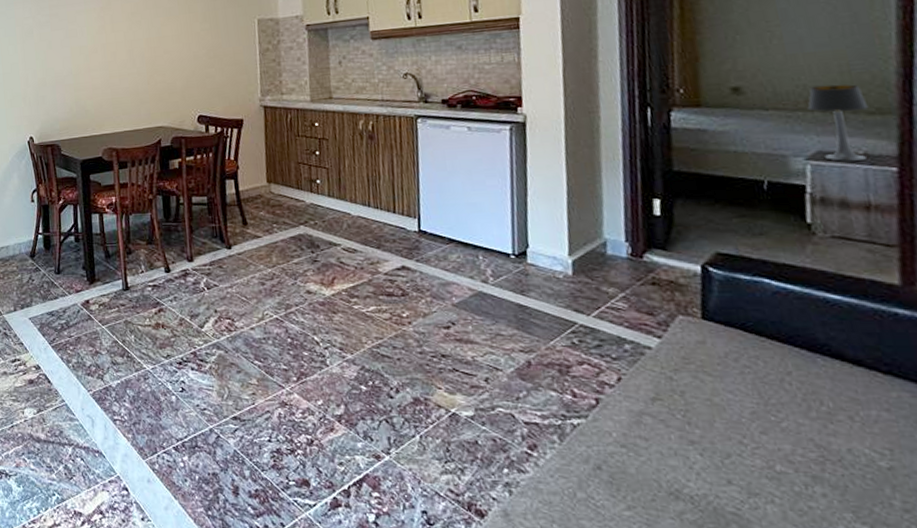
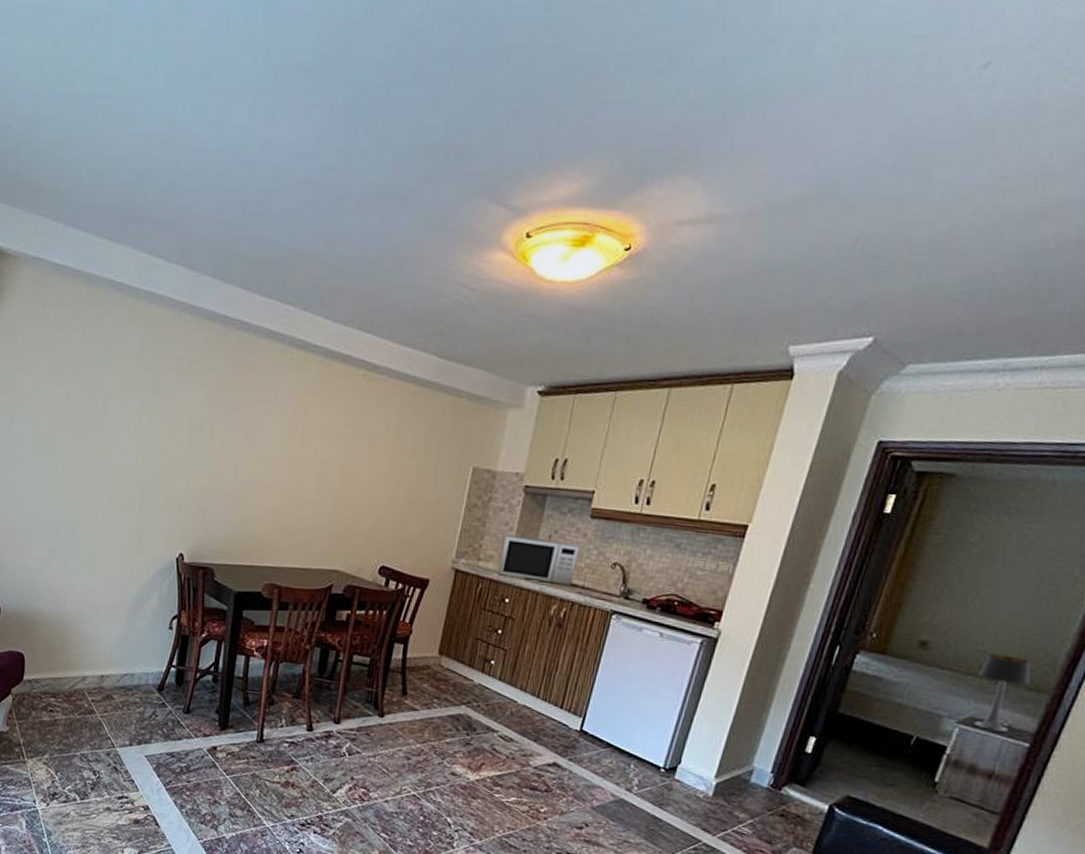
microwave: none [297,63,372,104] -> present [495,532,580,585]

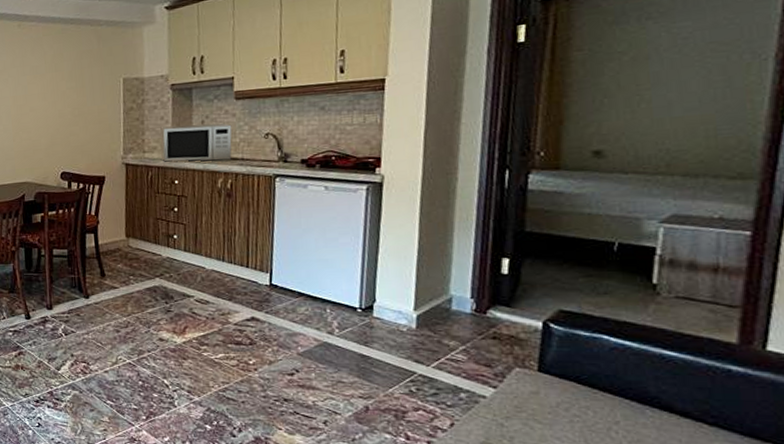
table lamp: present [973,653,1031,732] -> none [668,149,731,225]

